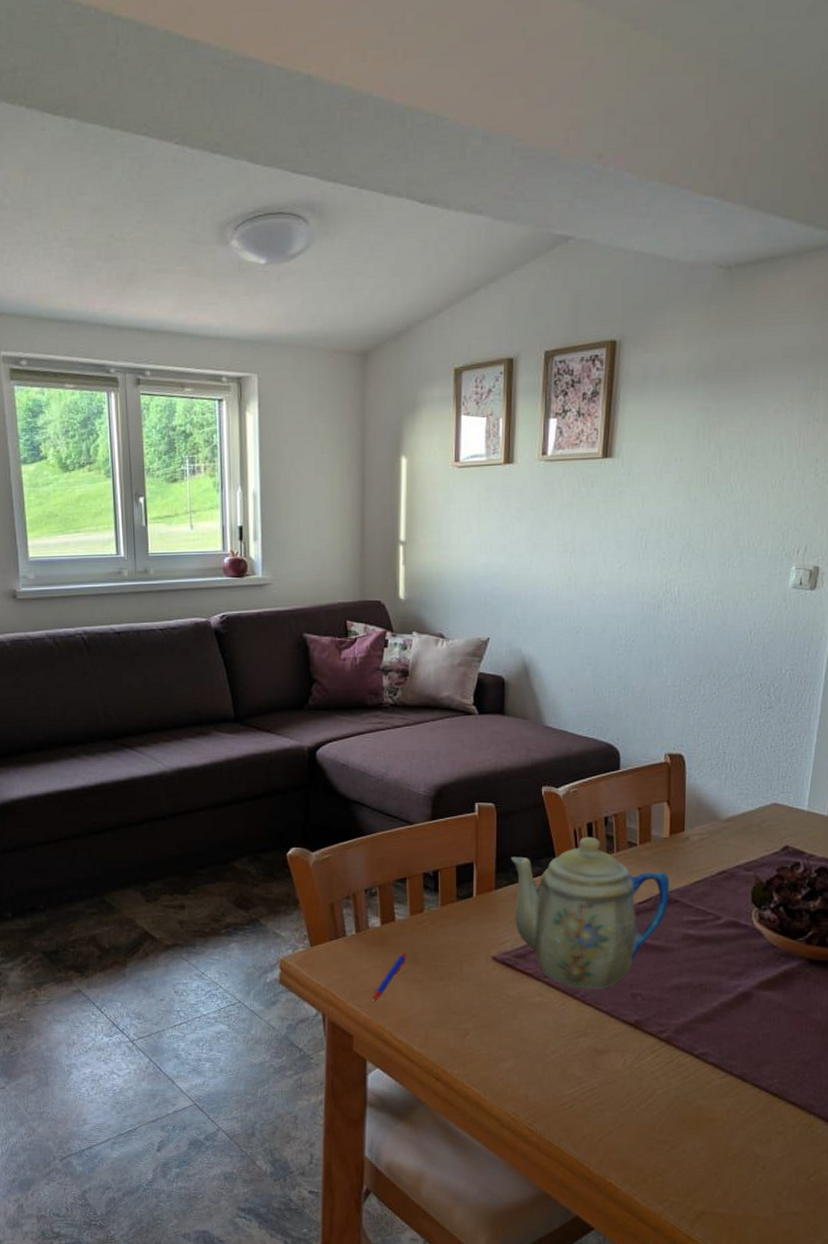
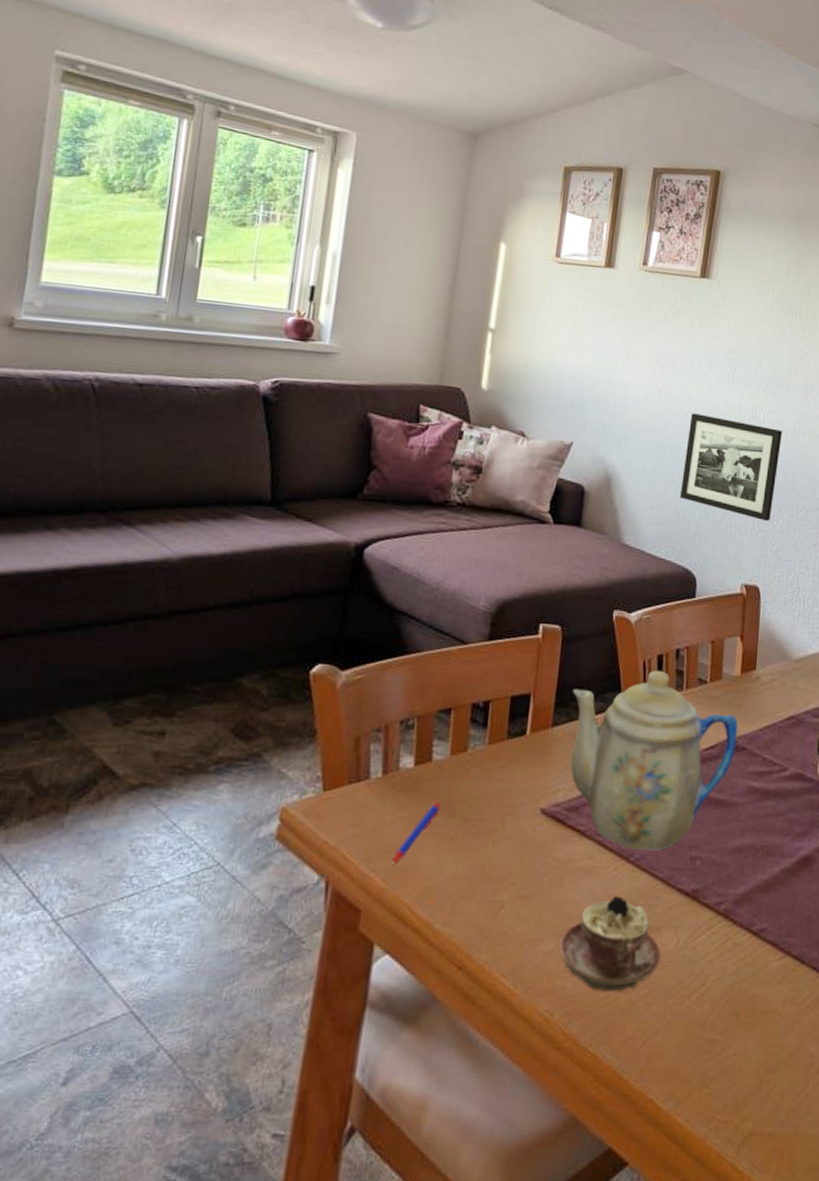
teacup: none [520,1025,610,1100] -> present [559,896,661,991]
picture frame: none [597,595,699,692] -> present [679,413,782,521]

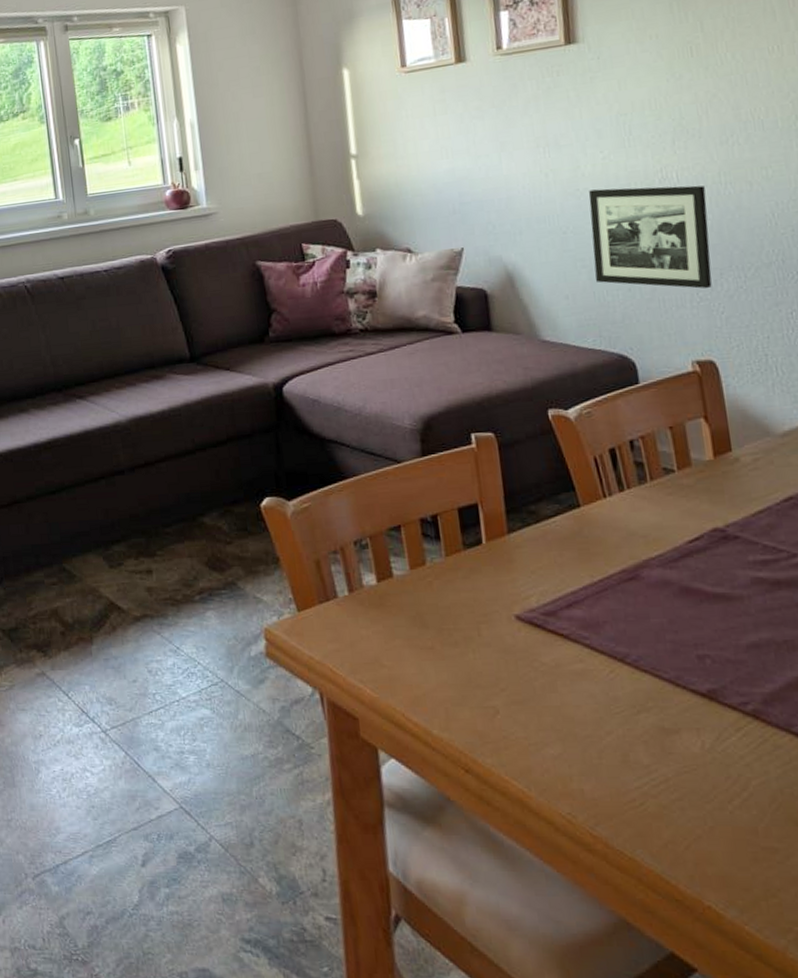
pen: present [391,801,441,866] -> none [376,614,412,677]
teacup: present [559,896,661,991] -> none [567,698,686,795]
teapot: present [570,670,738,851] -> none [522,464,727,652]

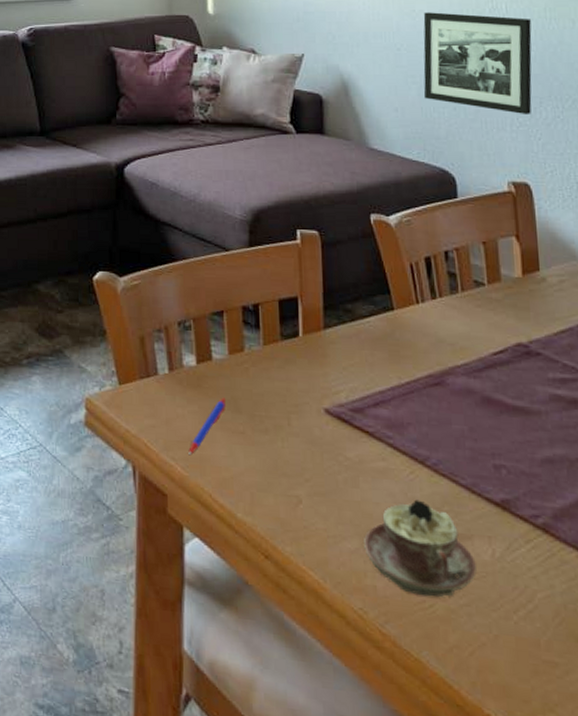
pen: none [376,614,412,677] -> present [188,398,227,456]
teacup: none [567,698,686,795] -> present [364,499,476,597]

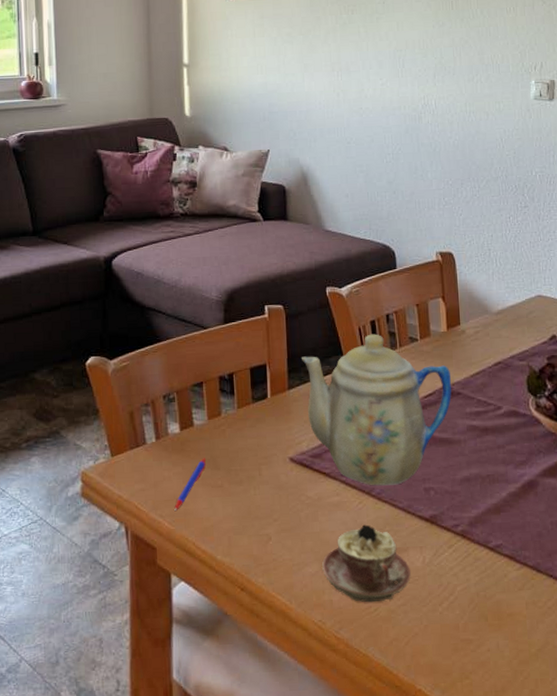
teapot: none [340,272,529,457] -> present [302,334,452,486]
picture frame: present [423,12,532,114] -> none [369,109,455,195]

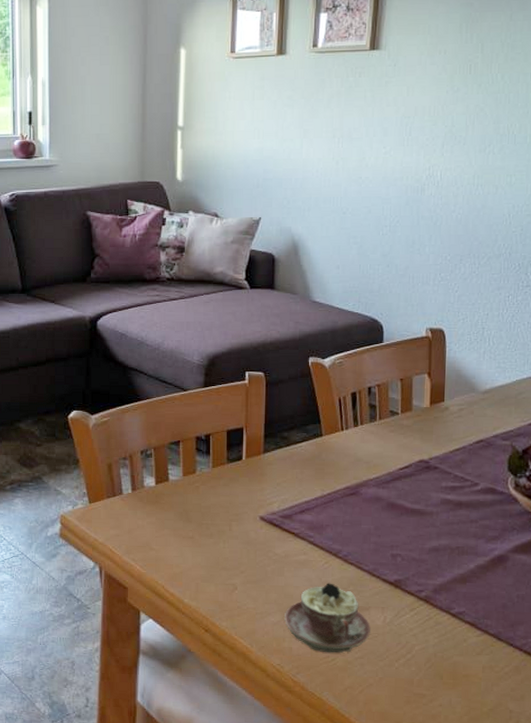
pen: present [174,458,207,512] -> none [146,511,179,557]
teapot: present [302,334,452,486] -> none [279,405,429,549]

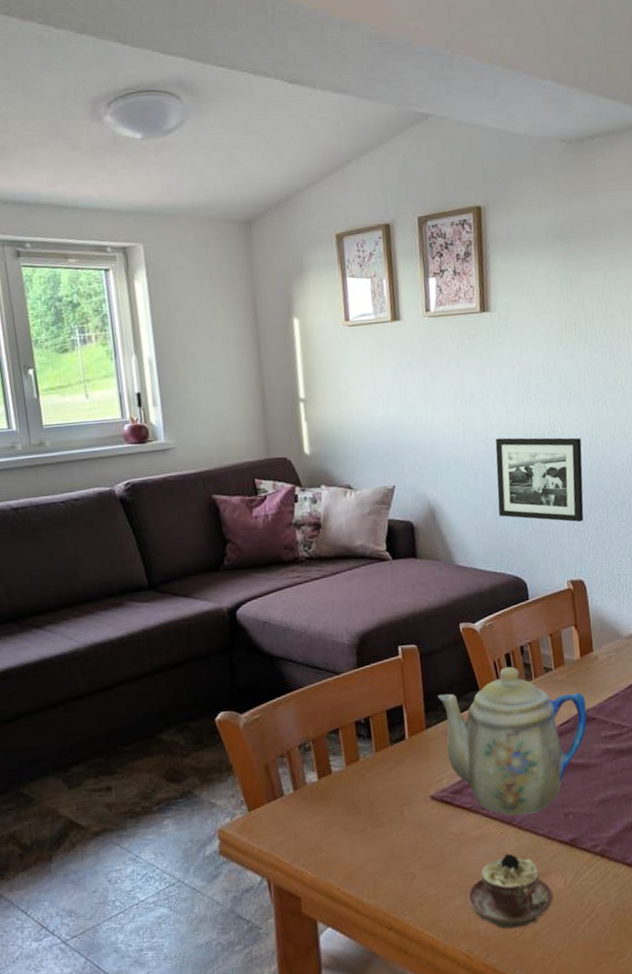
teapot: none [279,405,429,549] -> present [438,666,587,816]
picture frame: none [362,179,461,270] -> present [495,437,584,522]

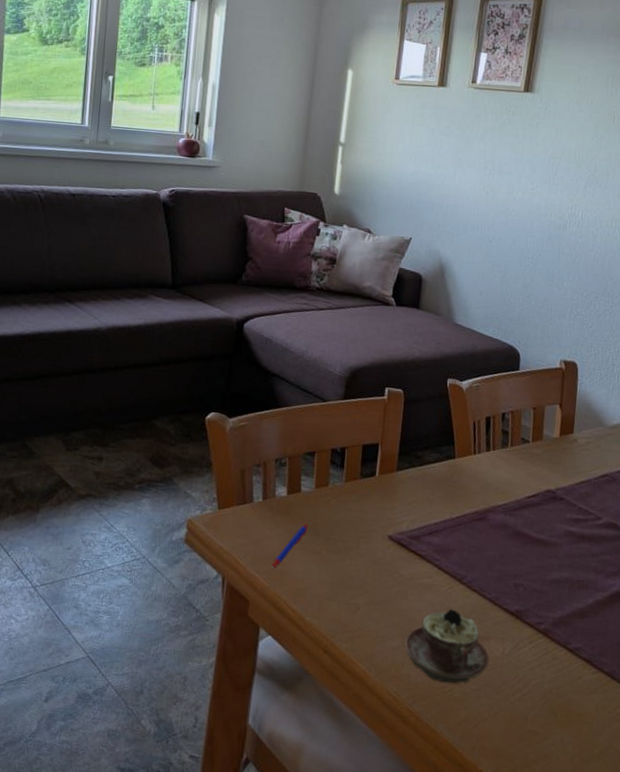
pen: none [316,804,347,860] -> present [271,523,309,570]
teapot: present [438,666,587,816] -> none [412,429,557,577]
picture frame: present [495,437,584,522] -> none [505,212,600,306]

